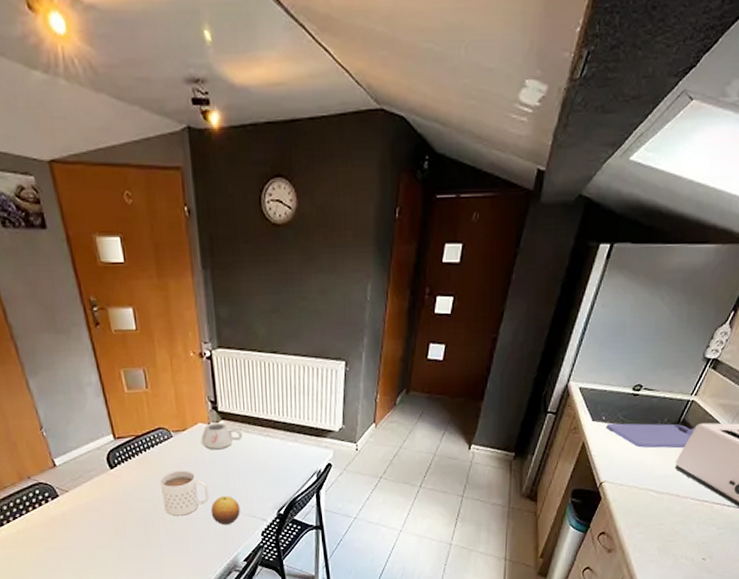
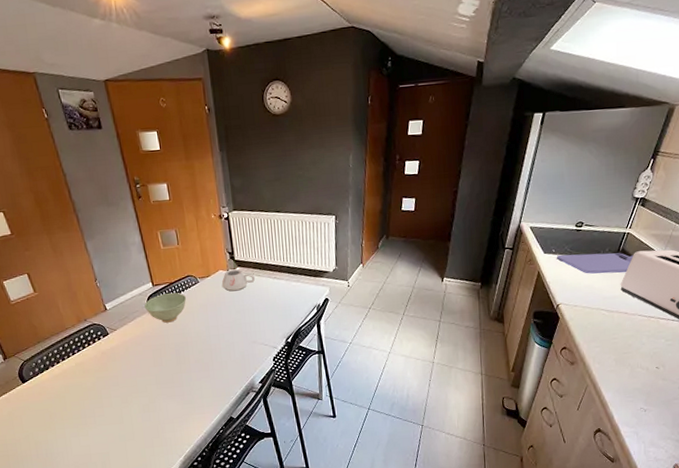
bowl: none [104,448,157,485] -> present [144,292,187,323]
mug: present [159,470,210,516] -> none [189,308,230,347]
fruit: present [210,495,240,526] -> none [231,328,255,353]

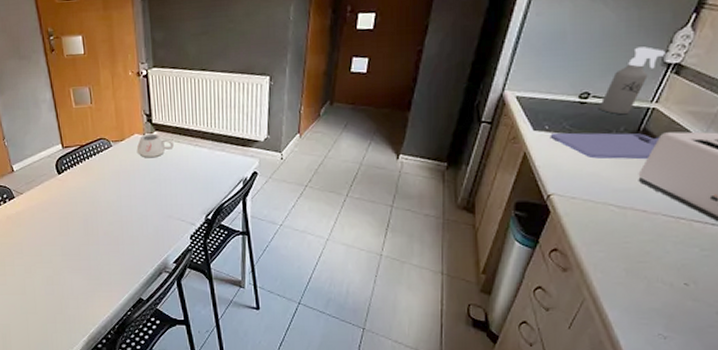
bowl: present [144,292,187,323] -> none [53,156,98,189]
spray bottle: none [590,185,634,239] -> present [600,47,665,115]

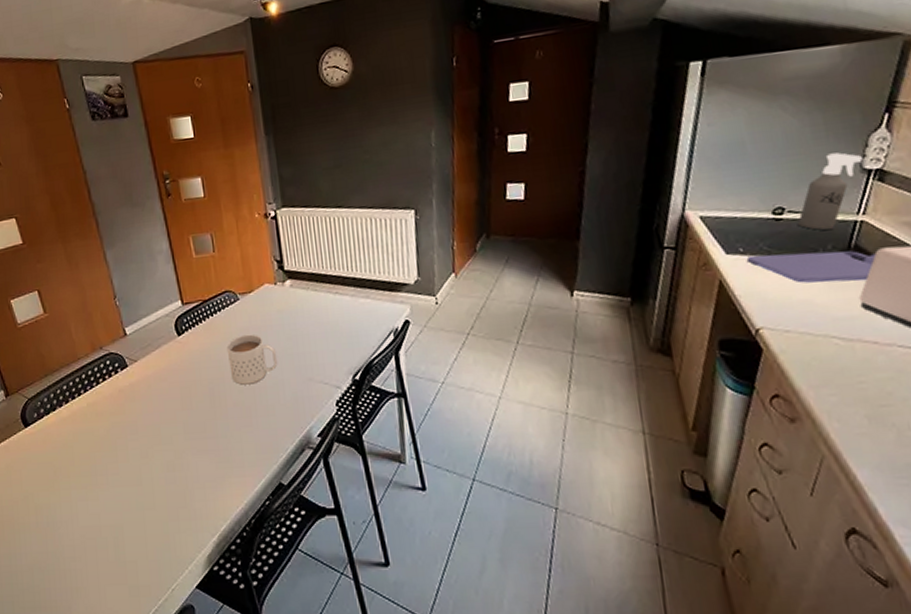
mug: none [99,176,143,218] -> present [226,334,278,385]
cup: present [136,133,174,158] -> none [267,282,310,311]

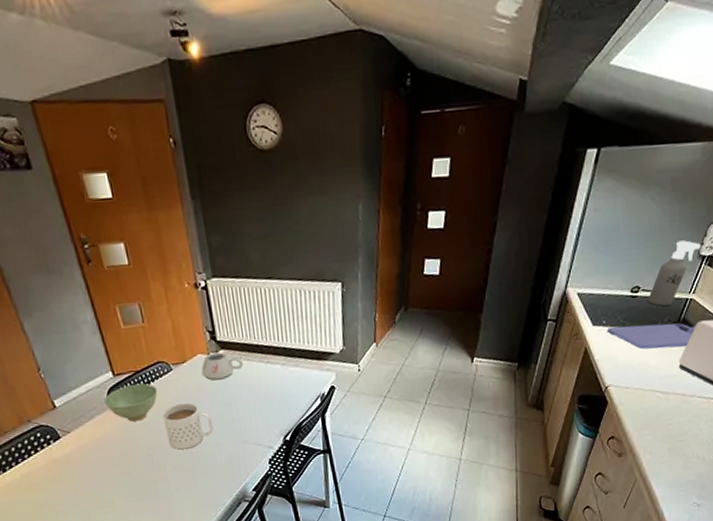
bowl: none [172,312,224,352] -> present [104,383,158,422]
cup: none [267,282,310,311] -> present [201,352,243,380]

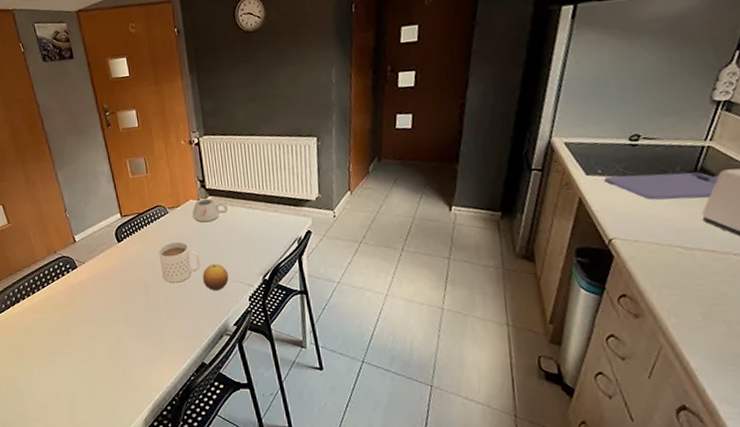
bowl: present [104,383,158,422] -> none [113,223,156,256]
fruit: none [215,425,246,456] -> present [202,263,229,291]
spray bottle: present [648,240,701,307] -> none [651,86,713,155]

